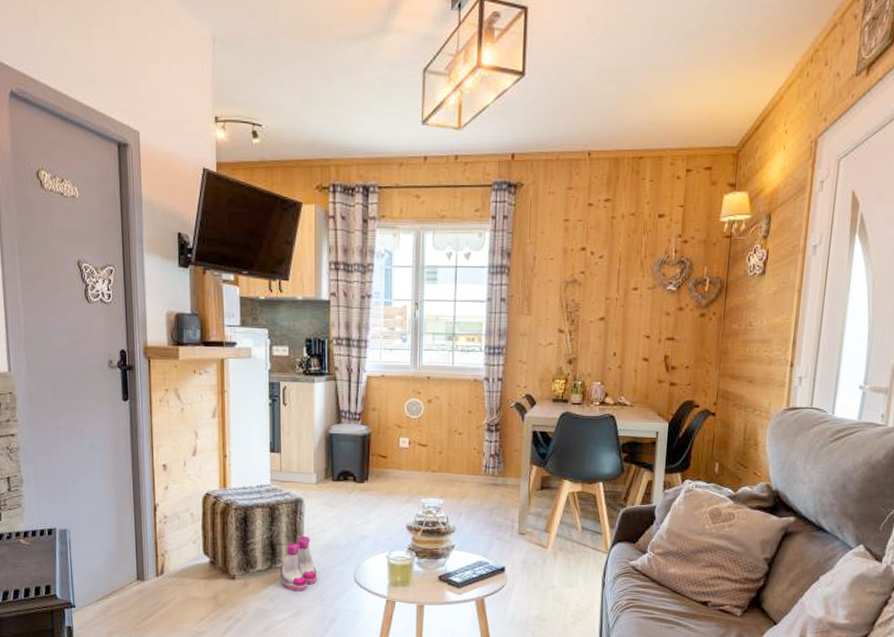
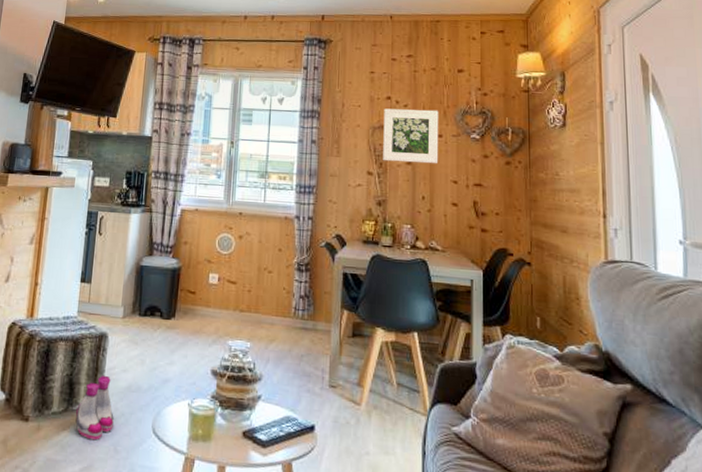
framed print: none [575,260,636,319] -> present [383,108,439,164]

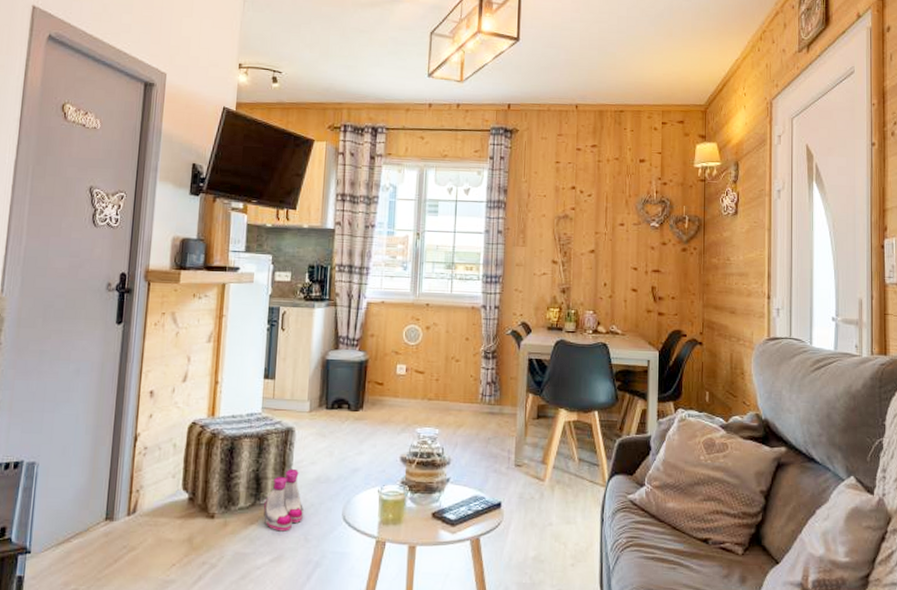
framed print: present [383,108,439,164] -> none [567,198,621,252]

